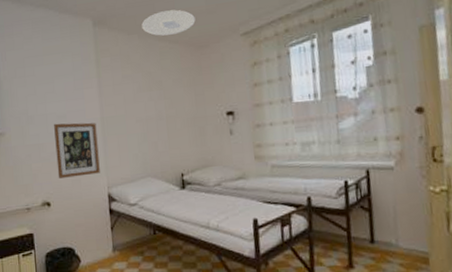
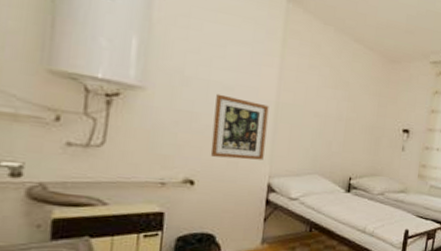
ceiling light: present [142,9,196,36] -> none [340,12,394,42]

